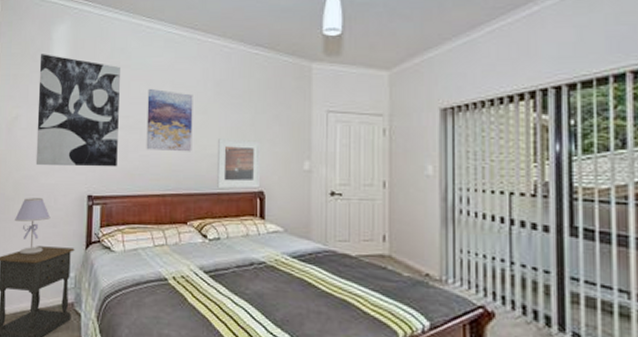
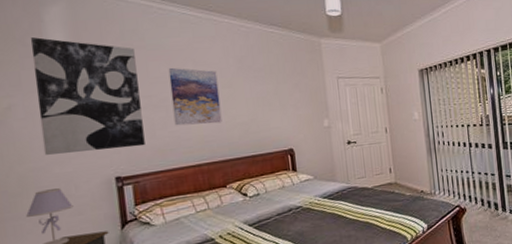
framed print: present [216,139,260,189] -> none [246,106,289,152]

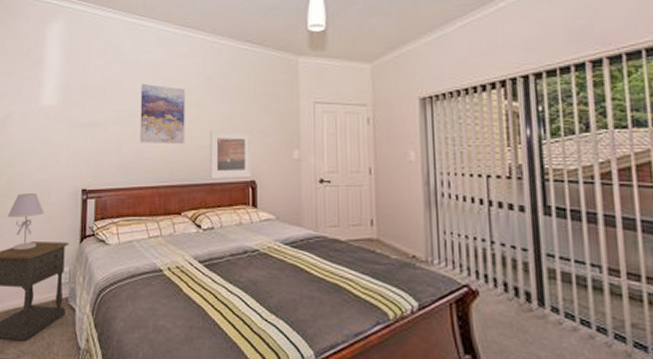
wall art: present [30,37,145,155] -> none [29,52,114,161]
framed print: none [246,106,289,152] -> present [209,130,251,179]

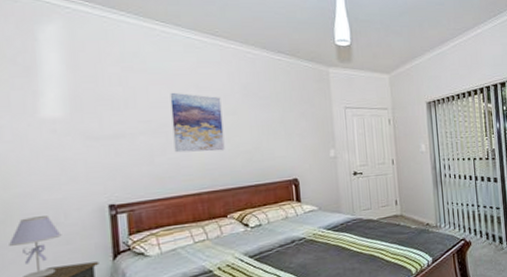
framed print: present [209,130,251,179] -> none [250,135,293,181]

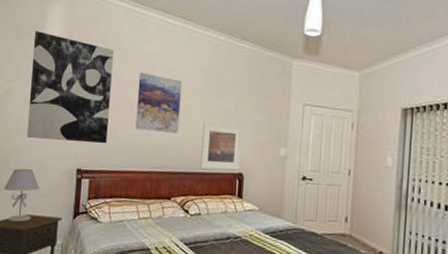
wall art: none [22,56,142,180] -> present [26,31,114,144]
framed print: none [250,135,293,181] -> present [199,123,242,170]

